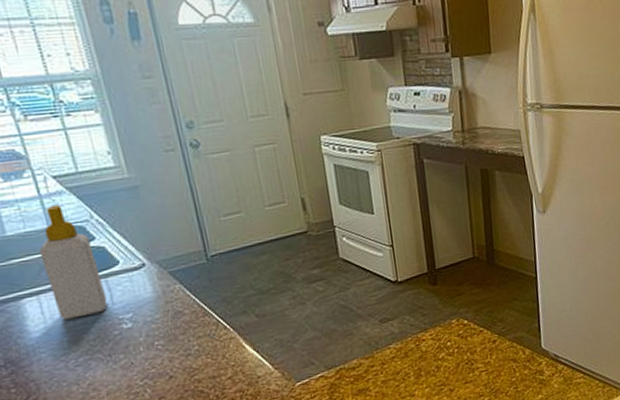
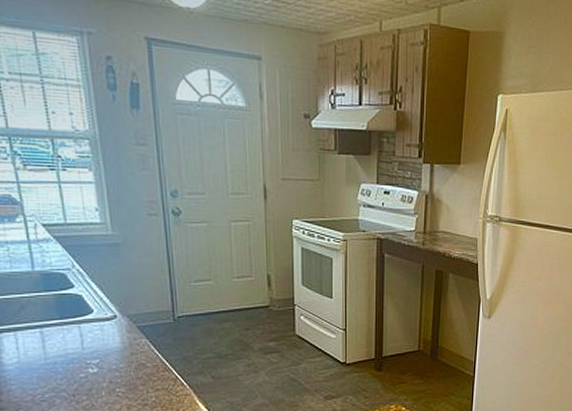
soap bottle: present [39,204,108,320] -> none [21,250,78,358]

